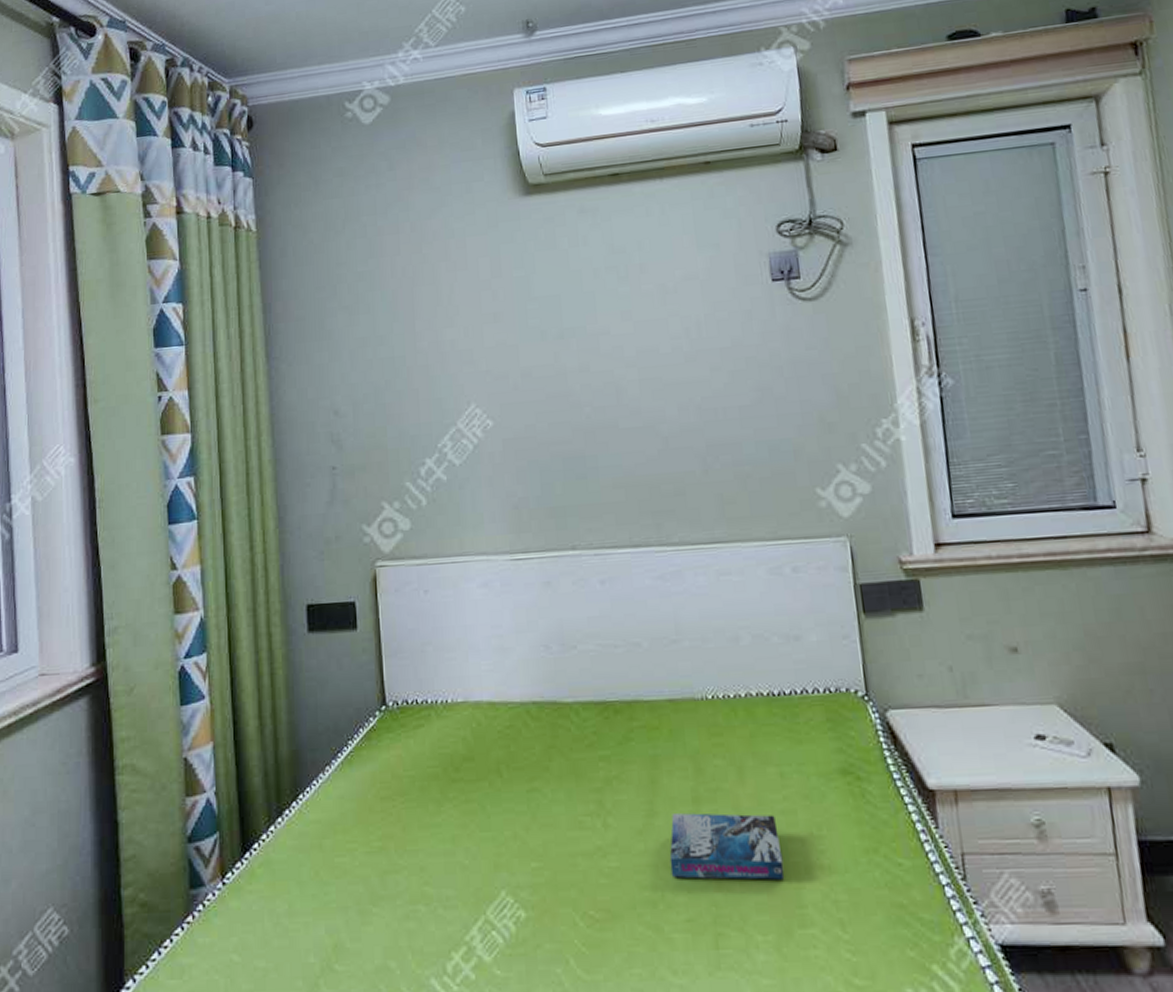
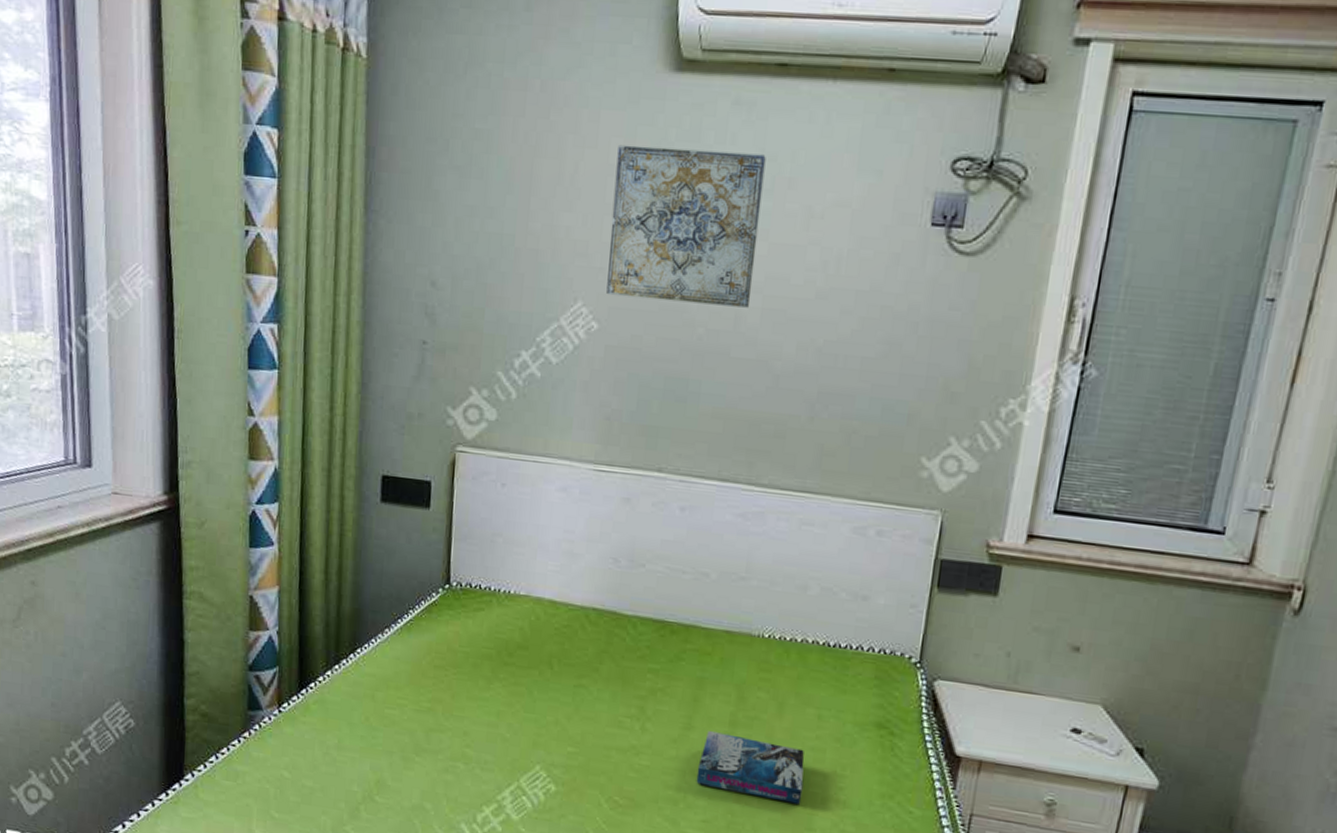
wall art: none [486,249,628,394] -> present [606,144,766,308]

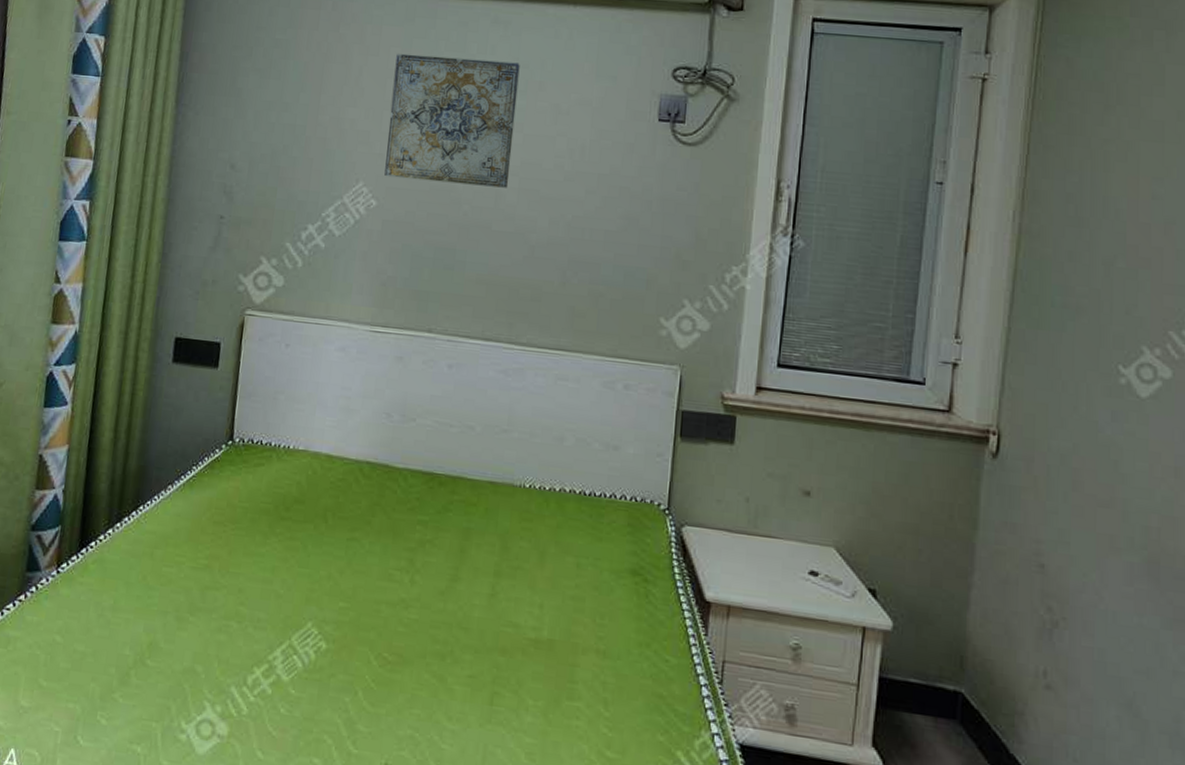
book: present [696,731,805,805] -> none [462,582,566,656]

